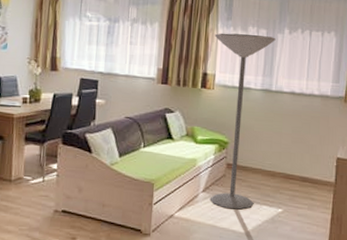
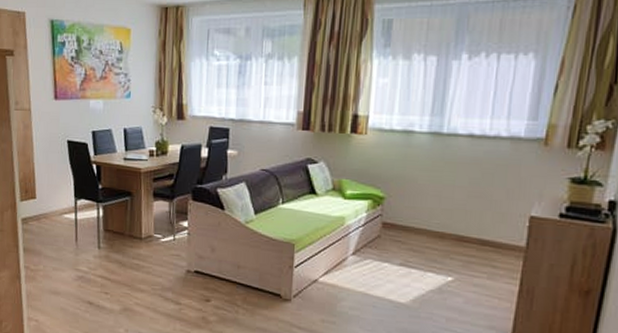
floor lamp: present [209,33,276,210] -> none [361,63,450,277]

